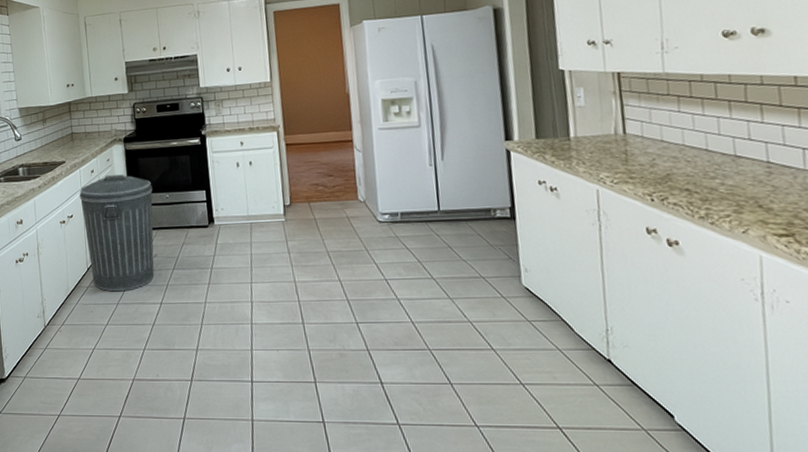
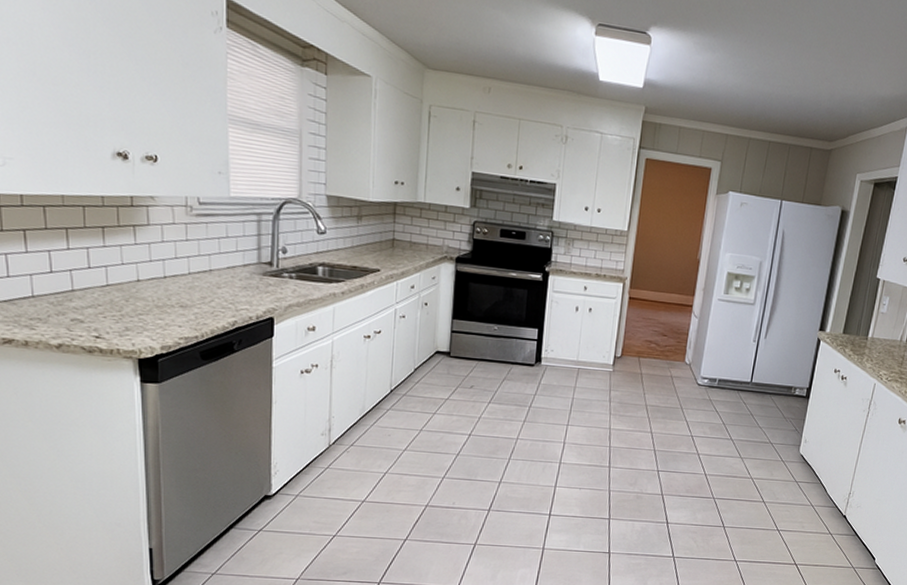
trash can: present [79,174,155,292] -> none [392,294,481,418]

